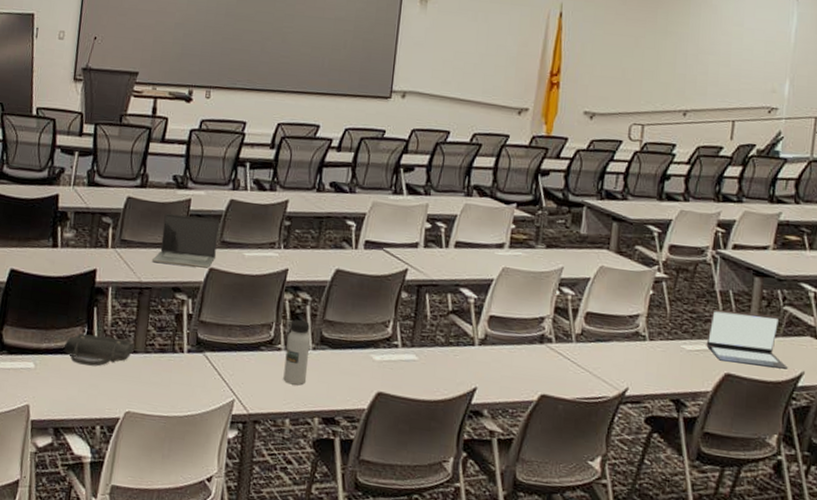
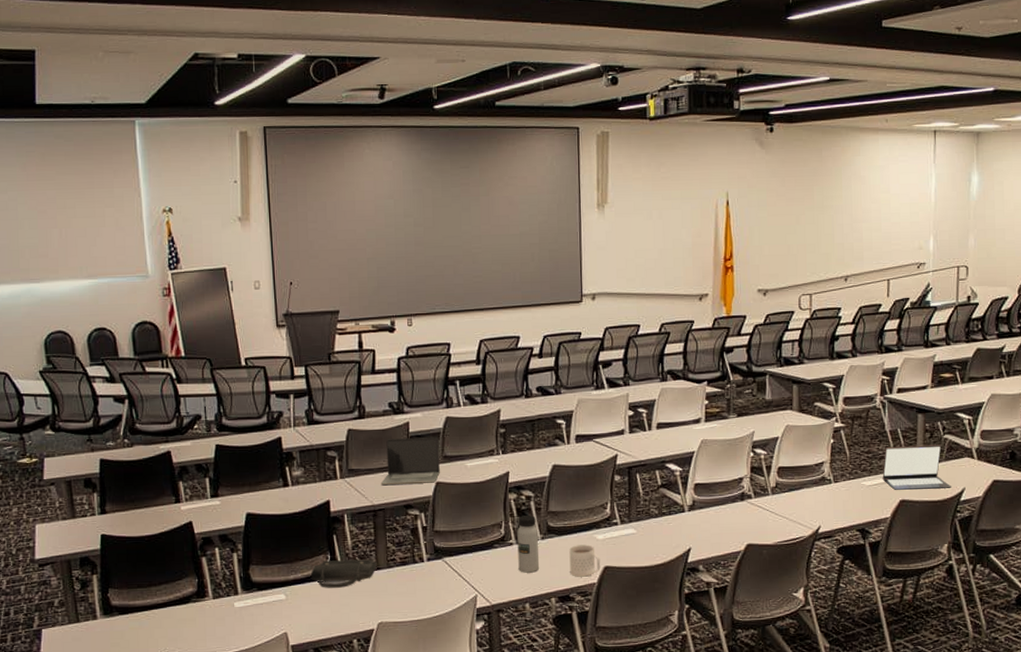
mug: none [338,362,374,401] -> present [569,544,601,577]

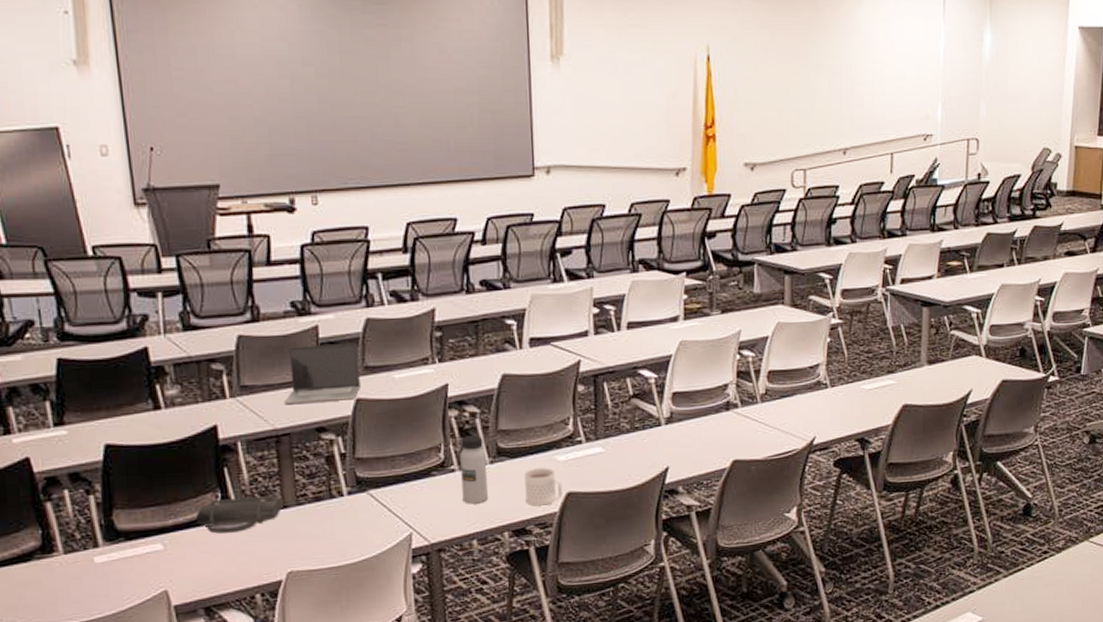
laptop: present [882,444,951,490] -> none [883,341,958,394]

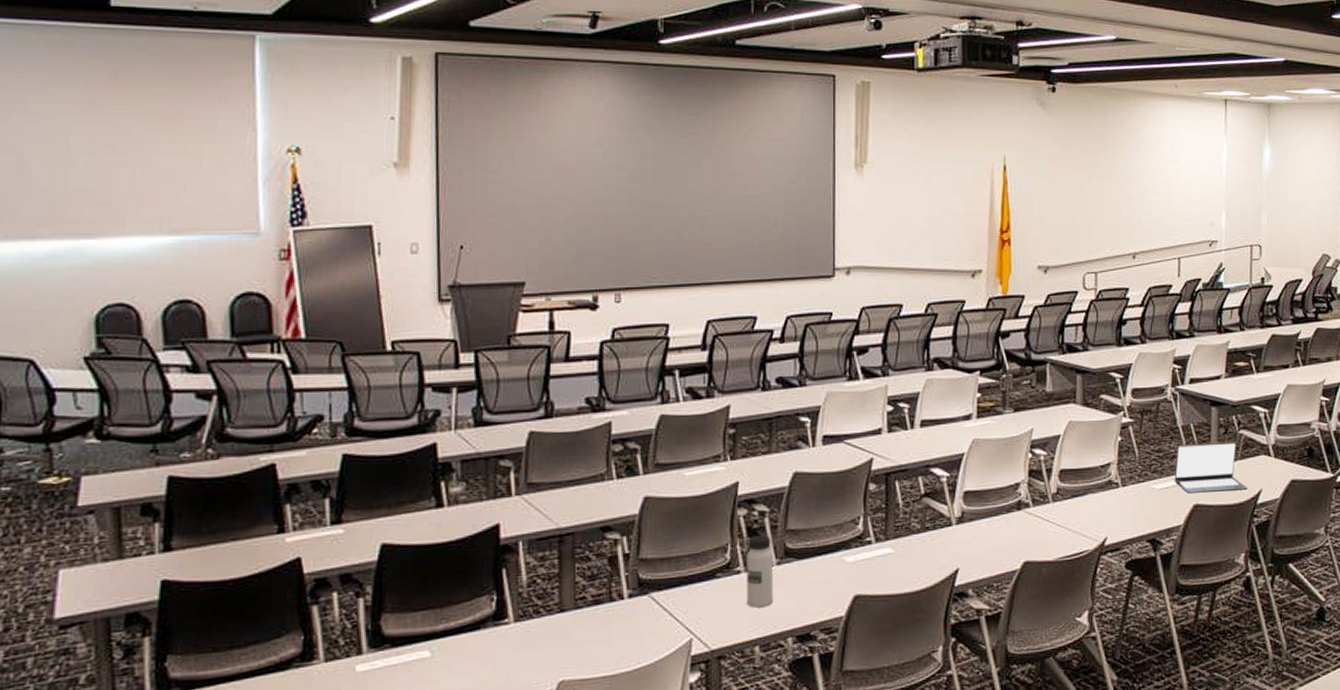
handbag: present [195,495,285,534] -> none [467,598,562,640]
laptop: present [285,342,360,404] -> none [571,439,650,502]
mug: present [524,467,563,506] -> none [811,569,850,610]
laptop: none [883,341,958,394] -> present [1174,441,1248,493]

